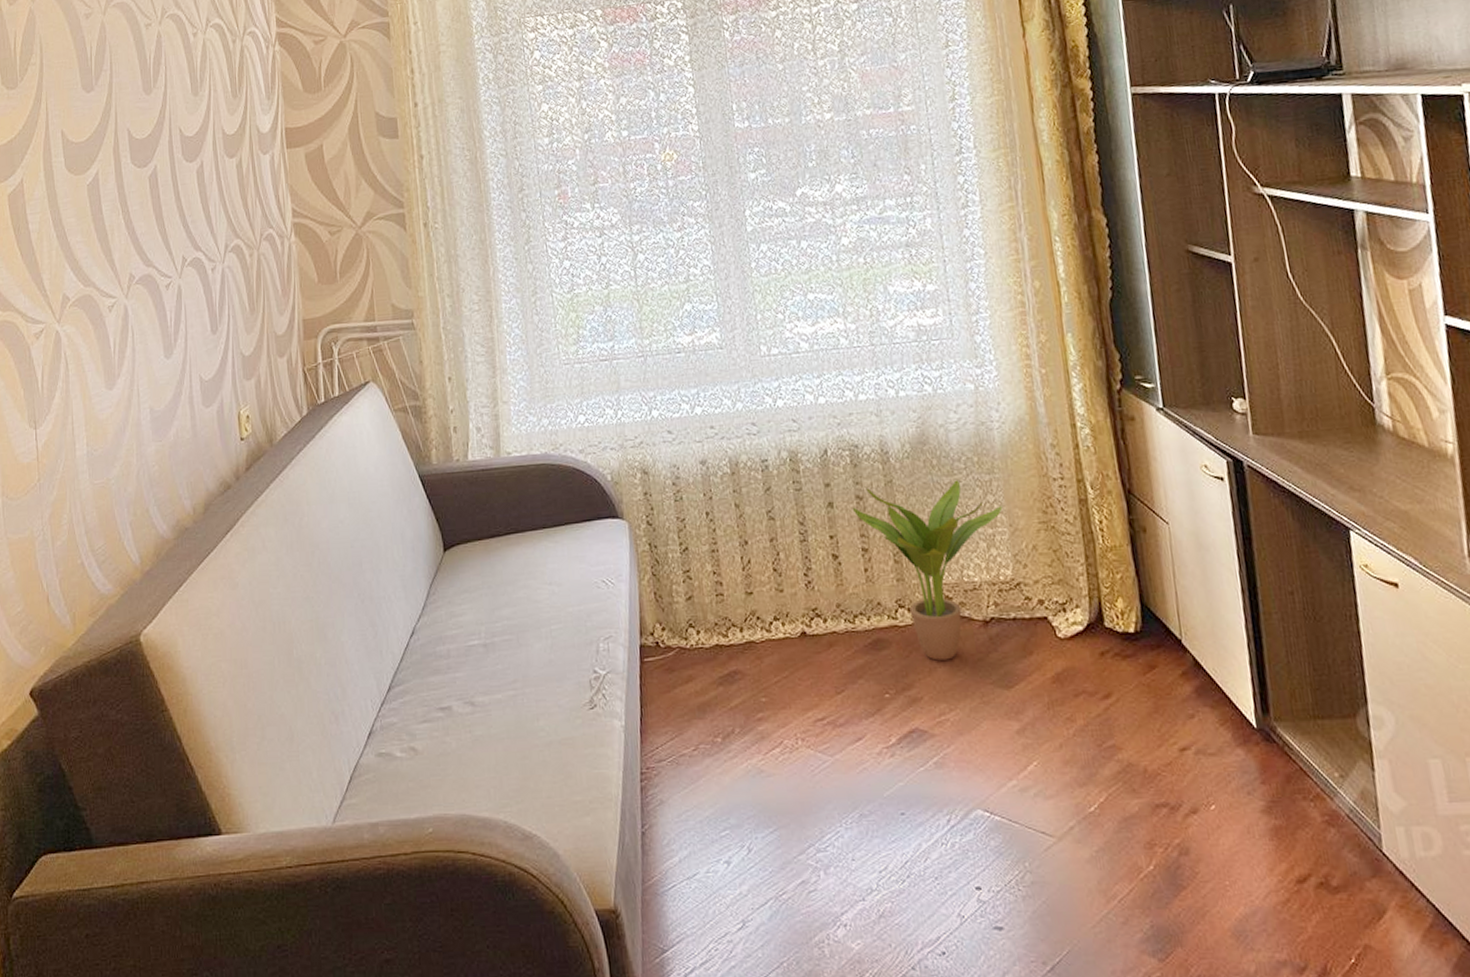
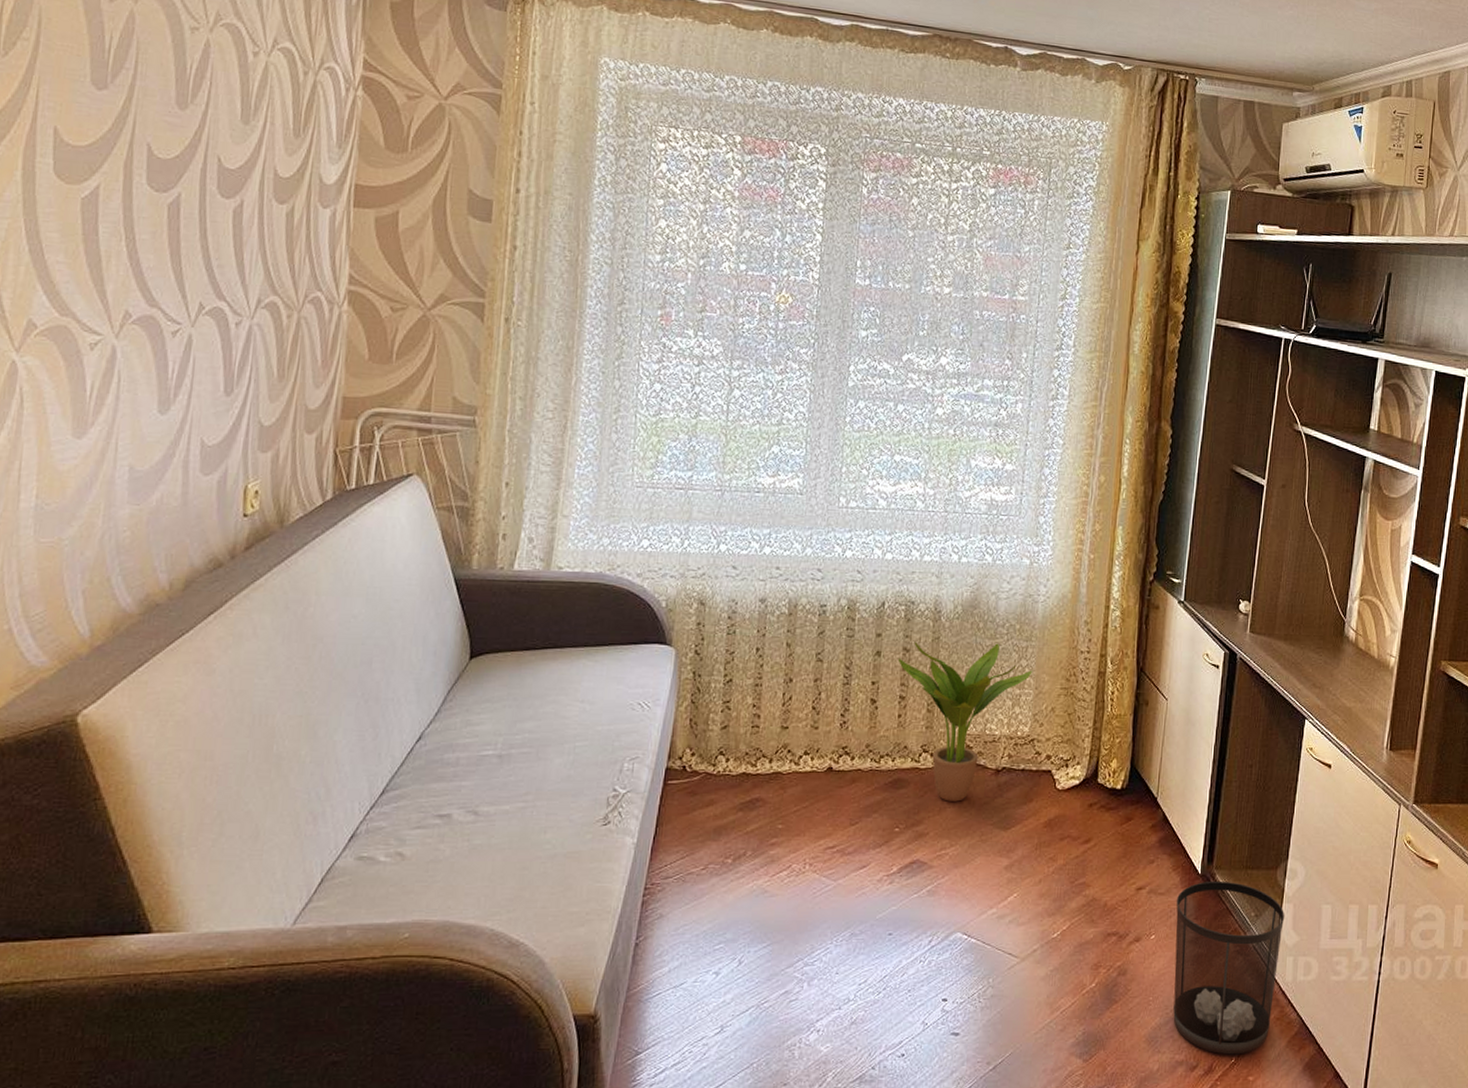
waste bin: none [1232,735,1394,953] -> present [1173,880,1285,1055]

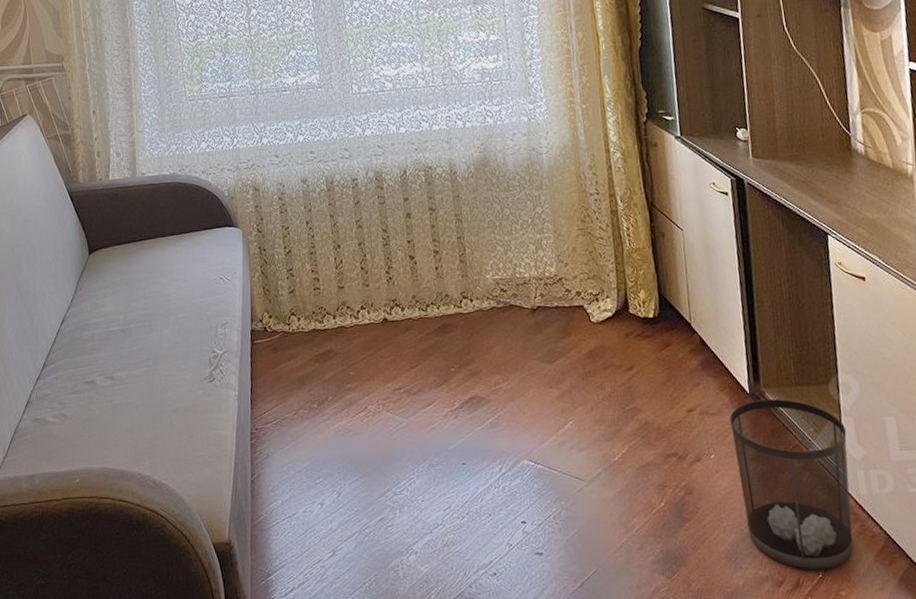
potted plant: present [898,641,1033,802] -> none [426,195,549,341]

